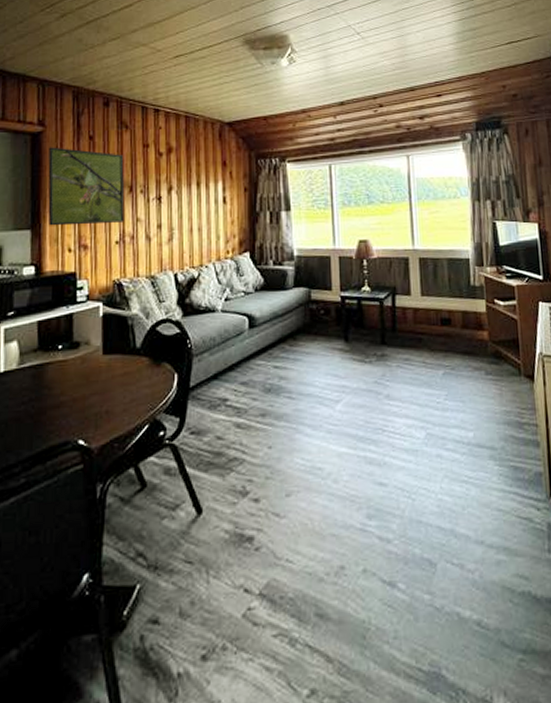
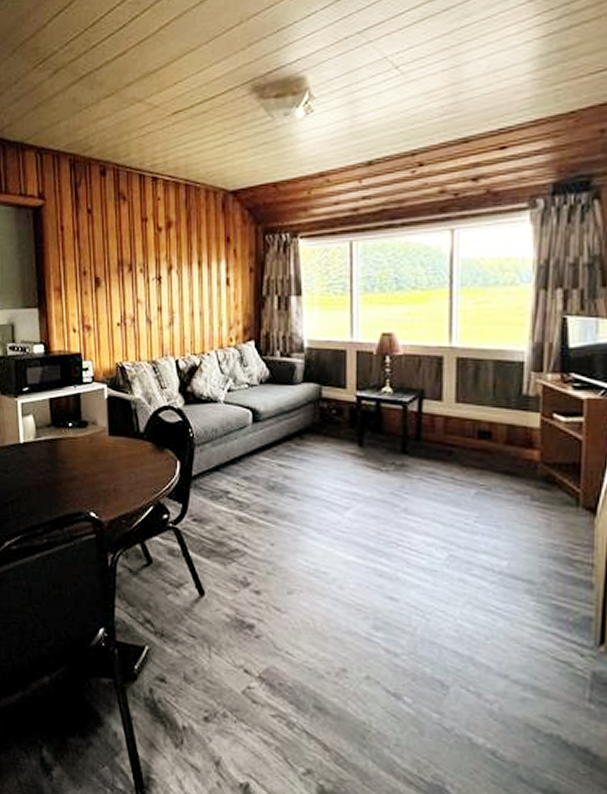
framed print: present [48,147,125,226] -> none [50,221,125,305]

